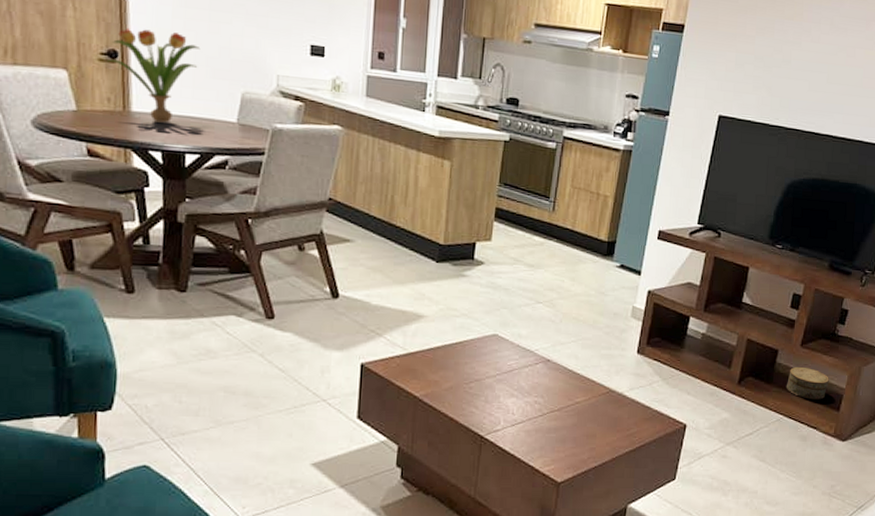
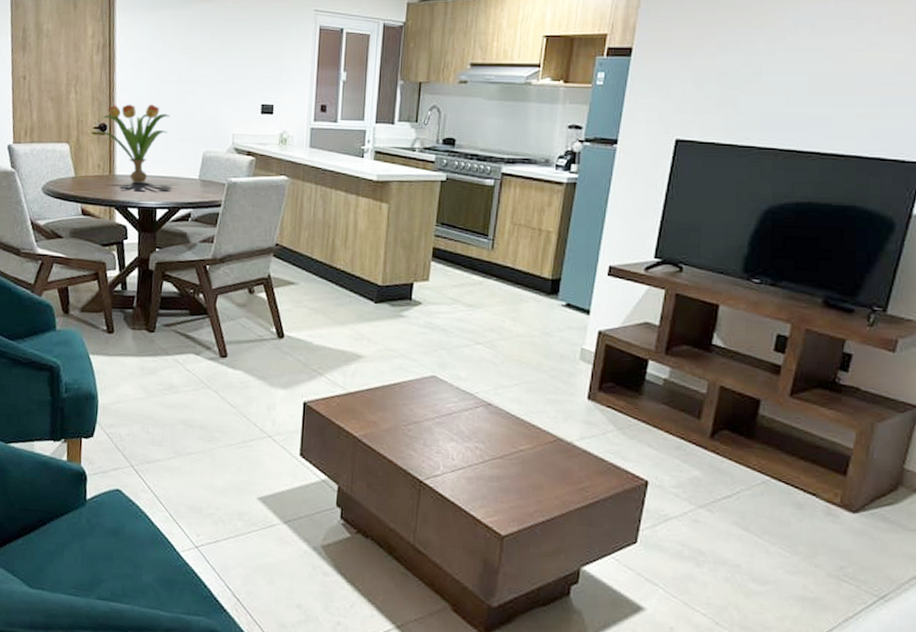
decorative box: present [786,367,829,400] -> none [772,421,830,461]

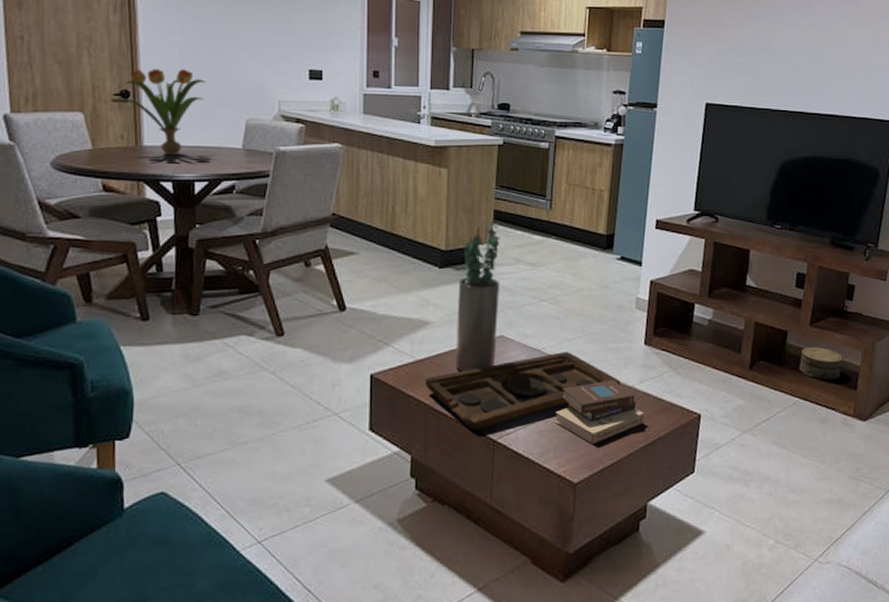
decorative tray: none [356,398,558,468] -> present [426,352,620,430]
vase: none [386,254,438,409] -> present [456,216,500,372]
books: none [484,432,584,498] -> present [554,379,645,444]
decorative box: none [772,421,830,461] -> present [799,347,843,380]

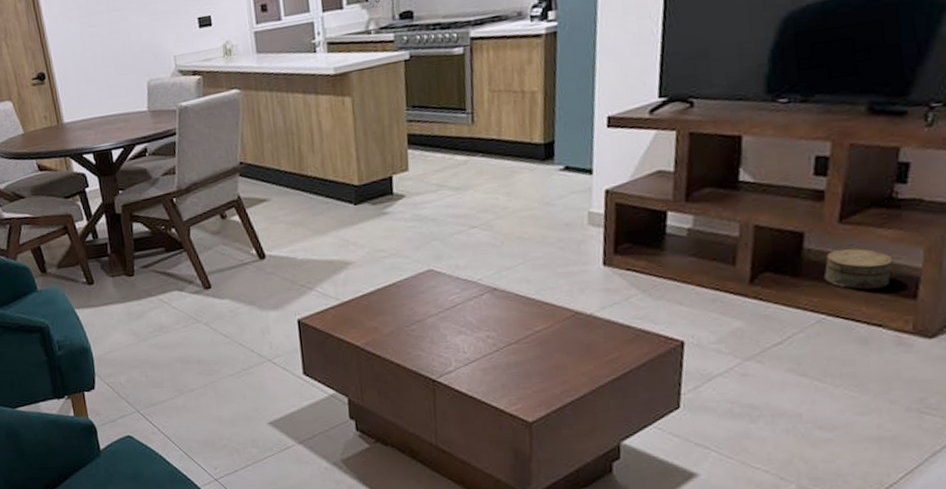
flower arrangement: present [119,68,206,154] -> none [37,42,108,128]
decorative tray: present [426,352,620,430] -> none [354,281,576,370]
vase: present [456,216,500,372] -> none [376,141,427,311]
books: present [554,379,645,444] -> none [499,308,611,380]

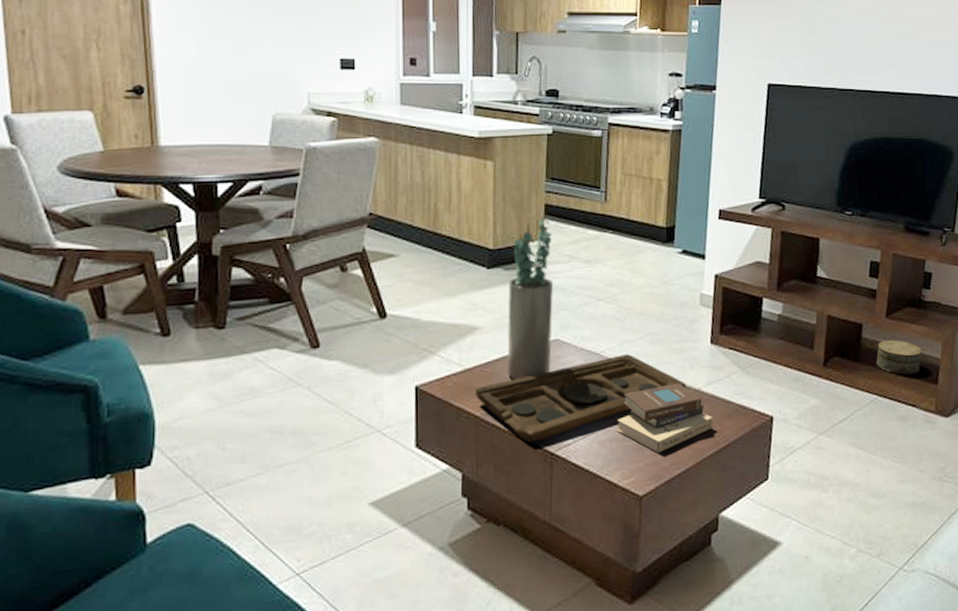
decorative tray: none [354,281,576,370] -> present [476,354,686,443]
vase: none [376,141,427,311] -> present [507,211,554,380]
books: none [499,308,611,380] -> present [616,382,714,453]

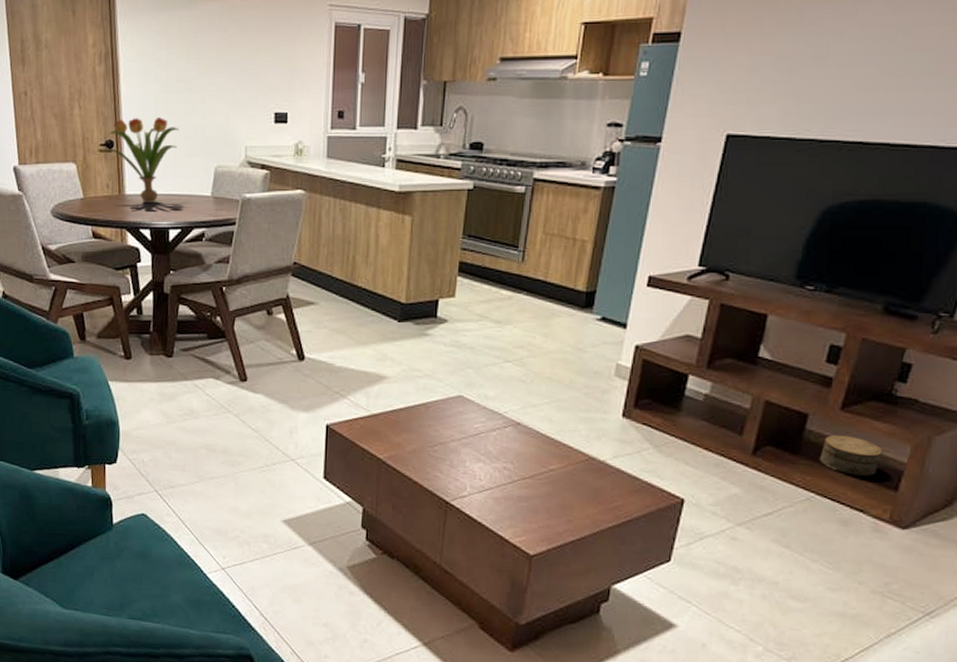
flower arrangement: none [132,62,228,154] -> present [104,118,179,202]
decorative tray: present [476,354,686,443] -> none [380,417,590,490]
vase: present [507,211,554,380] -> none [411,268,465,430]
books: present [616,382,714,453] -> none [512,451,617,517]

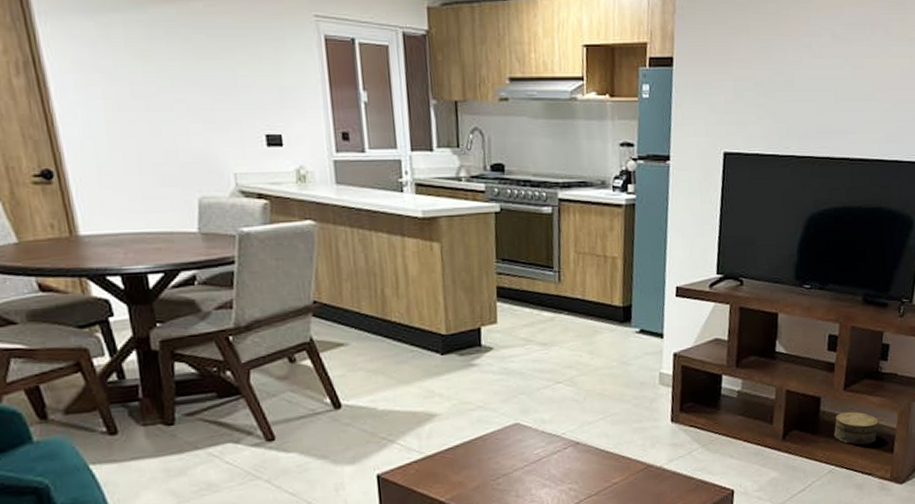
flower arrangement: present [104,118,179,202] -> none [41,141,145,244]

